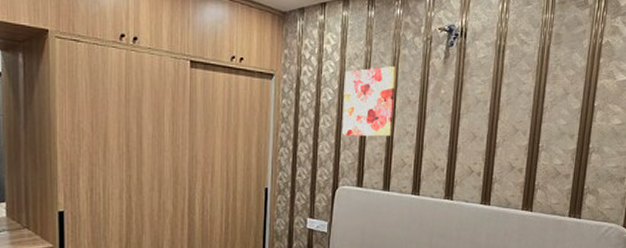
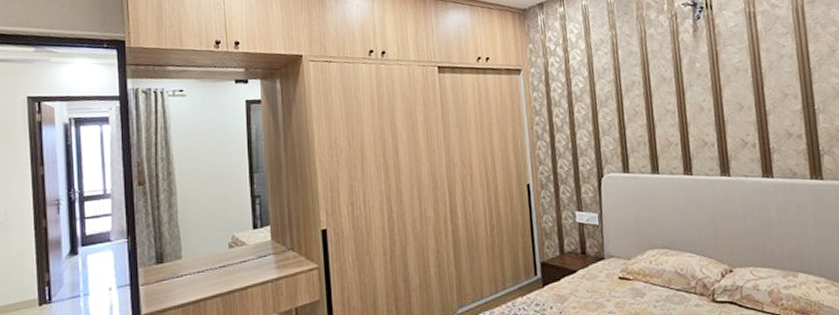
wall art: present [342,66,396,137] -> none [593,46,653,122]

